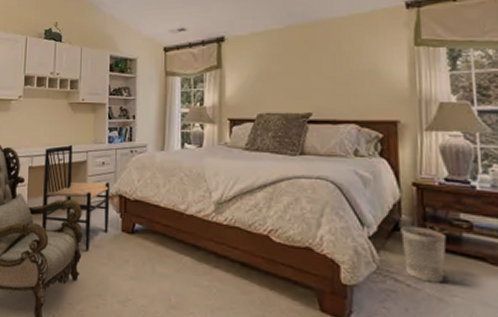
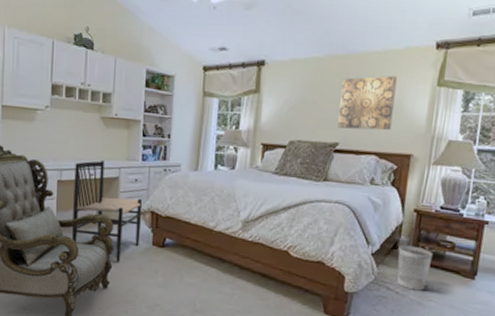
wall art: none [307,39,369,97] -> present [338,75,397,130]

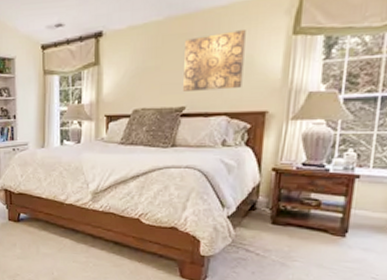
wastebasket: present [397,245,433,291] -> none [256,205,296,251]

